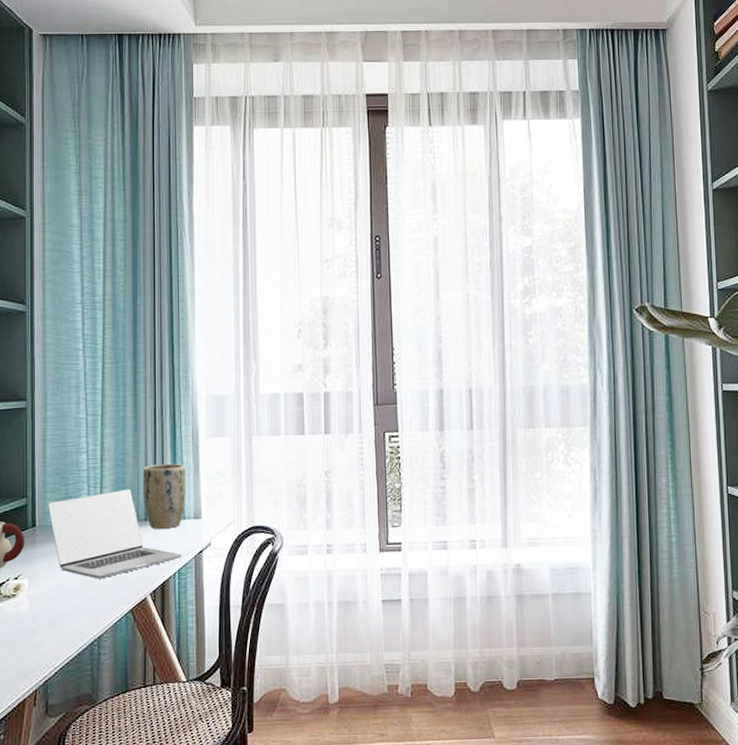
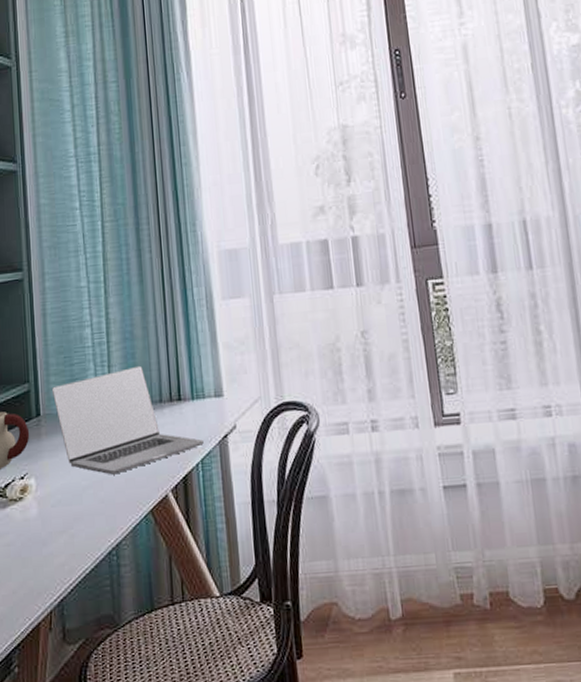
plant pot: present [142,463,186,529] -> none [153,332,204,412]

